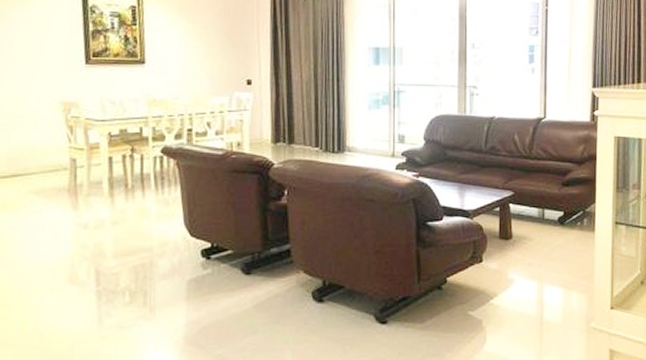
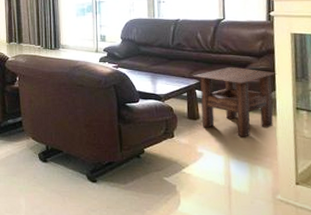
side table: none [507,175,598,258] -> present [193,66,278,137]

